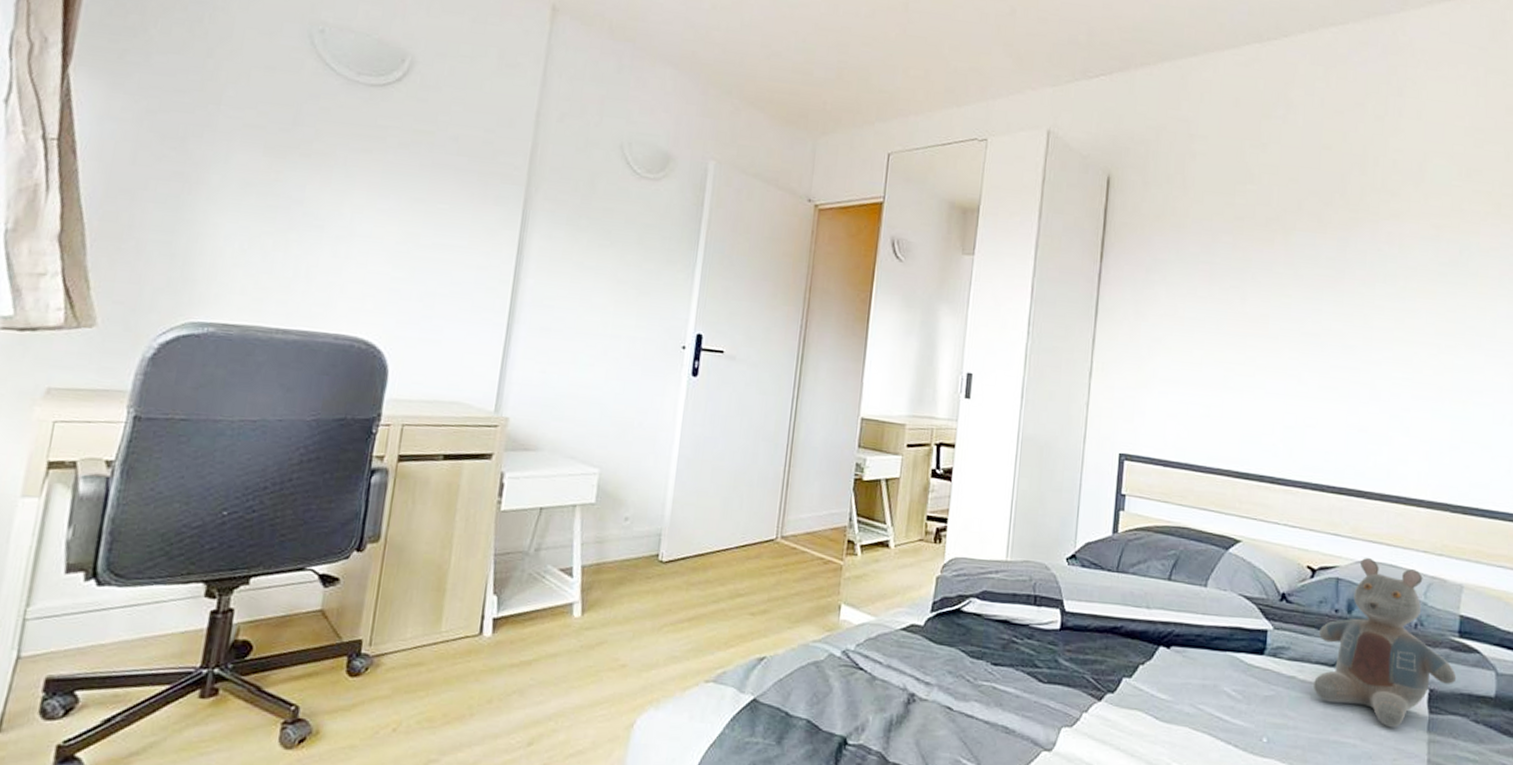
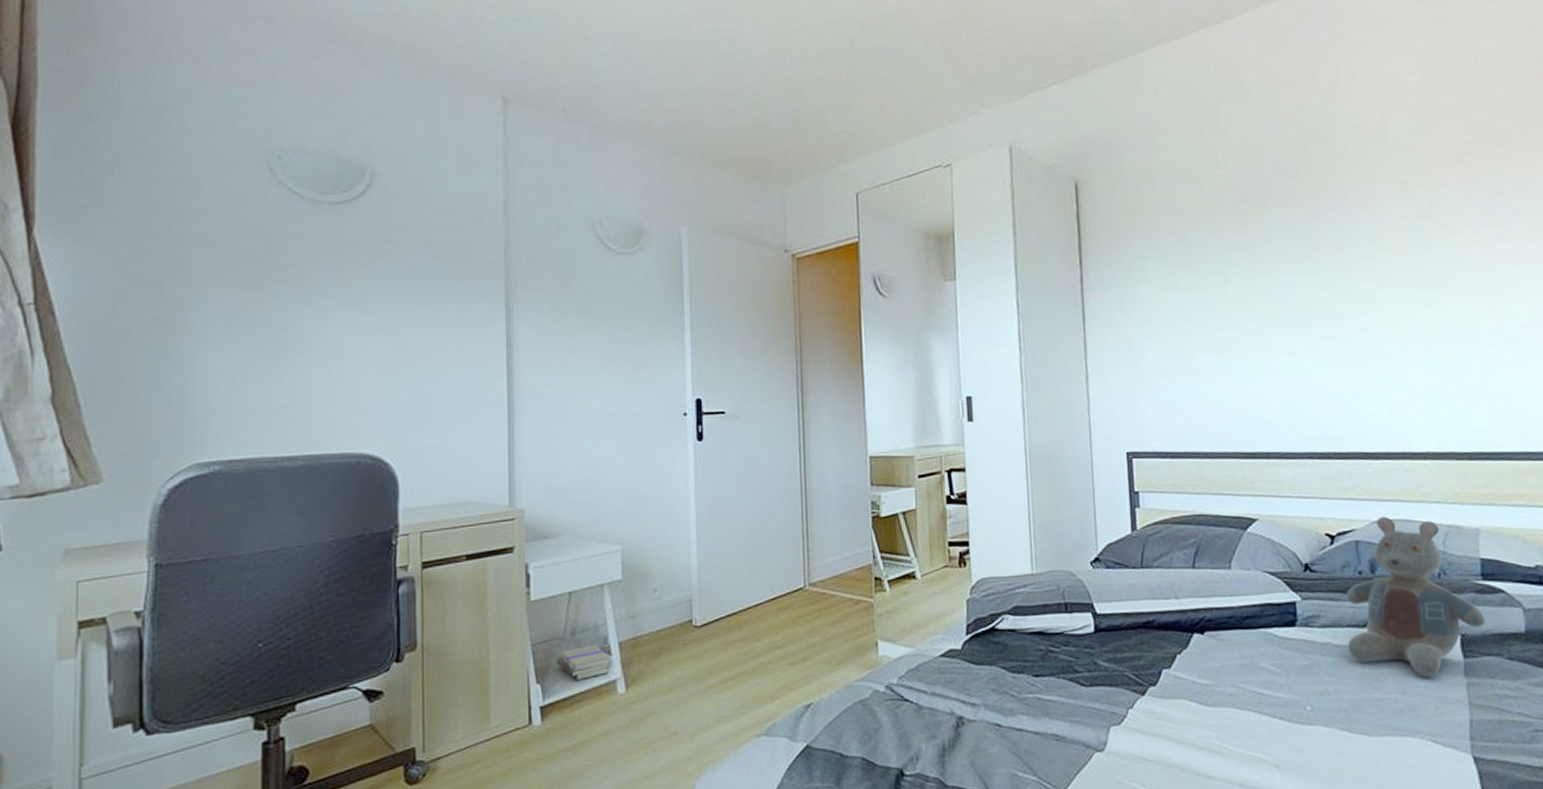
books: none [516,564,572,599] -> present [556,644,611,681]

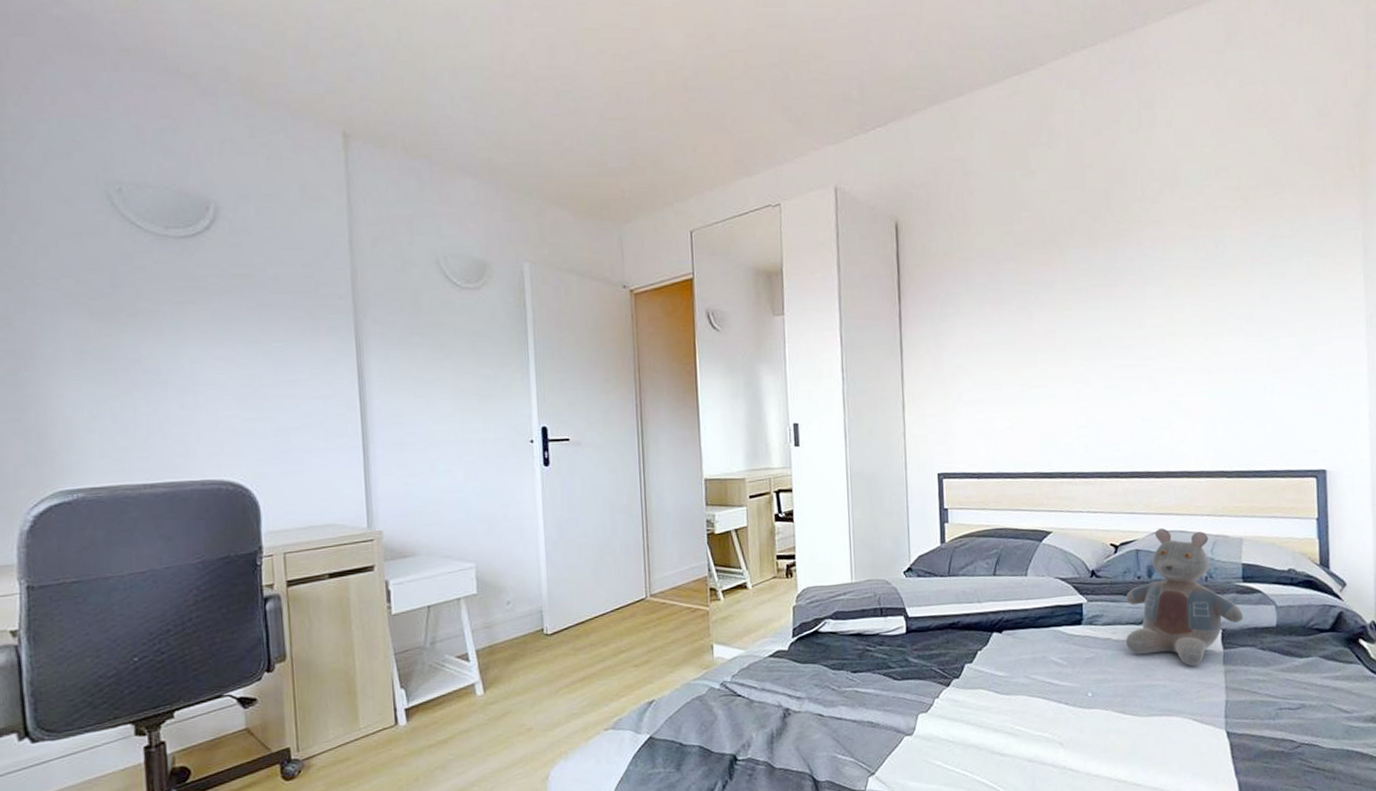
books: present [556,644,611,681] -> none [417,652,469,686]

